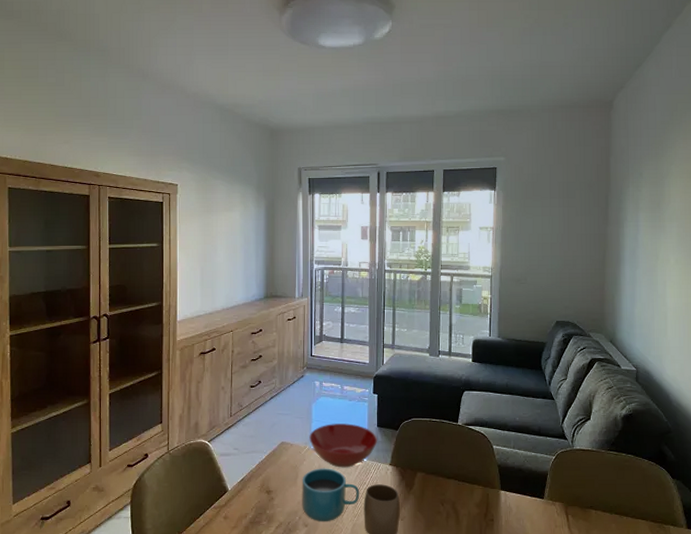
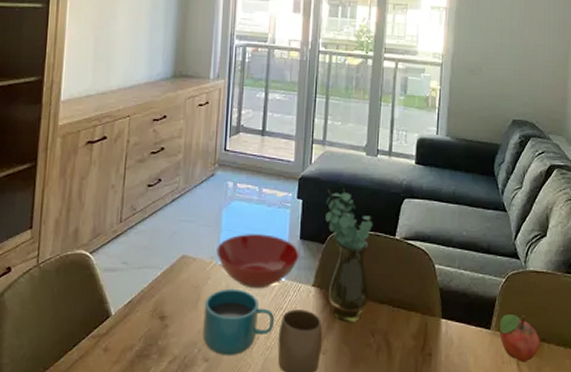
vase: none [397,384,438,494] -> present [325,188,373,322]
fruit: none [551,486,588,526] -> present [499,315,540,363]

